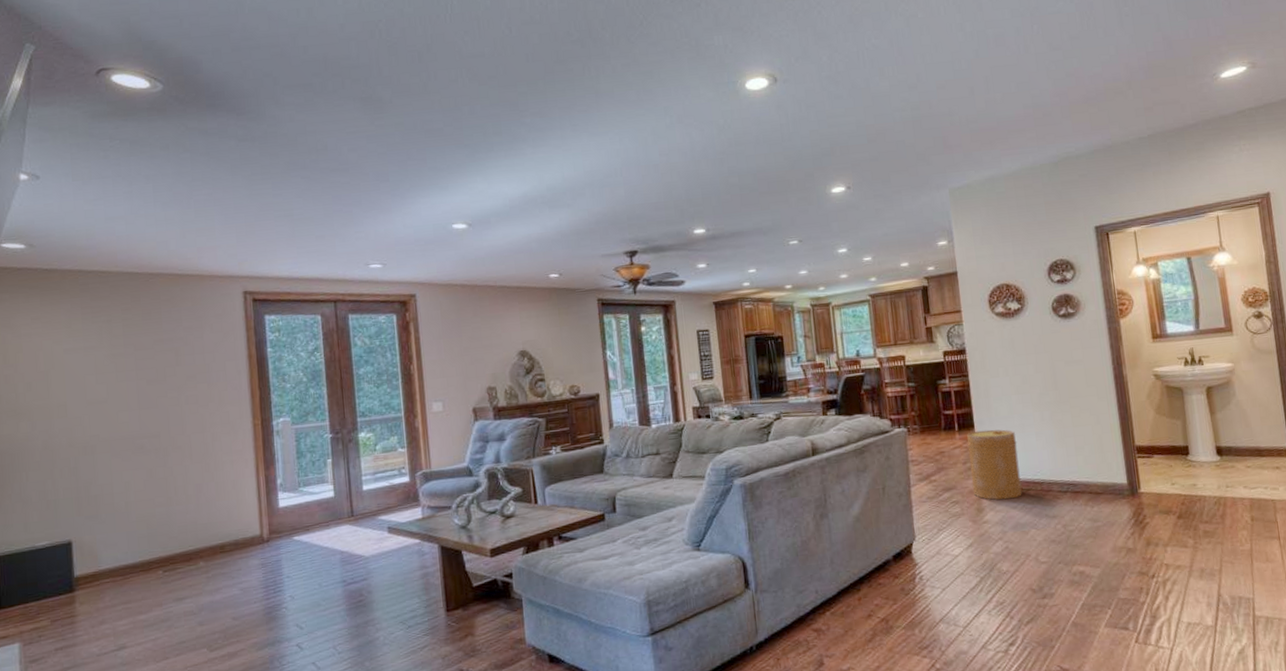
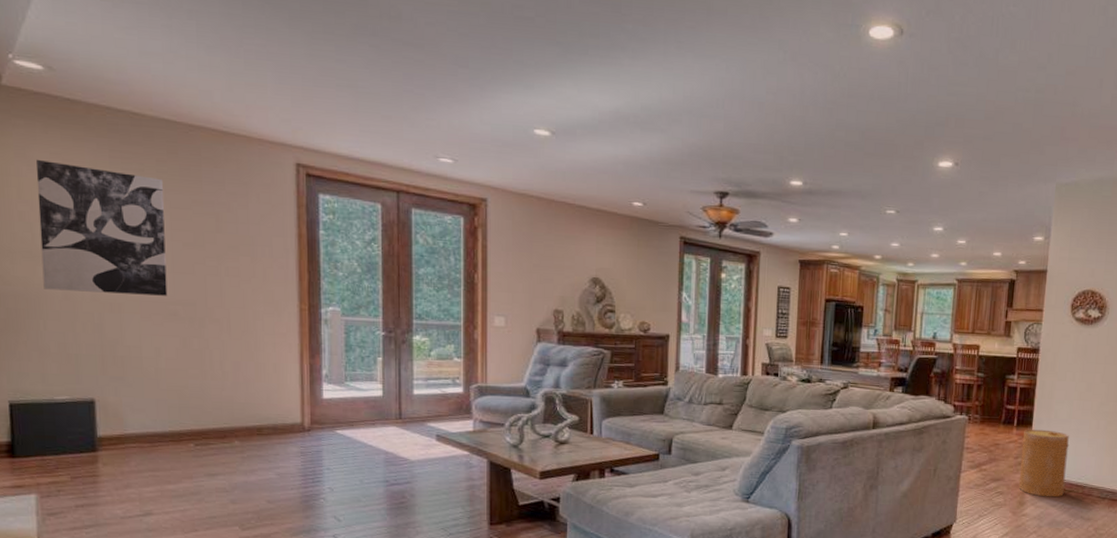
wall art: none [19,325,135,443] -> present [35,159,168,296]

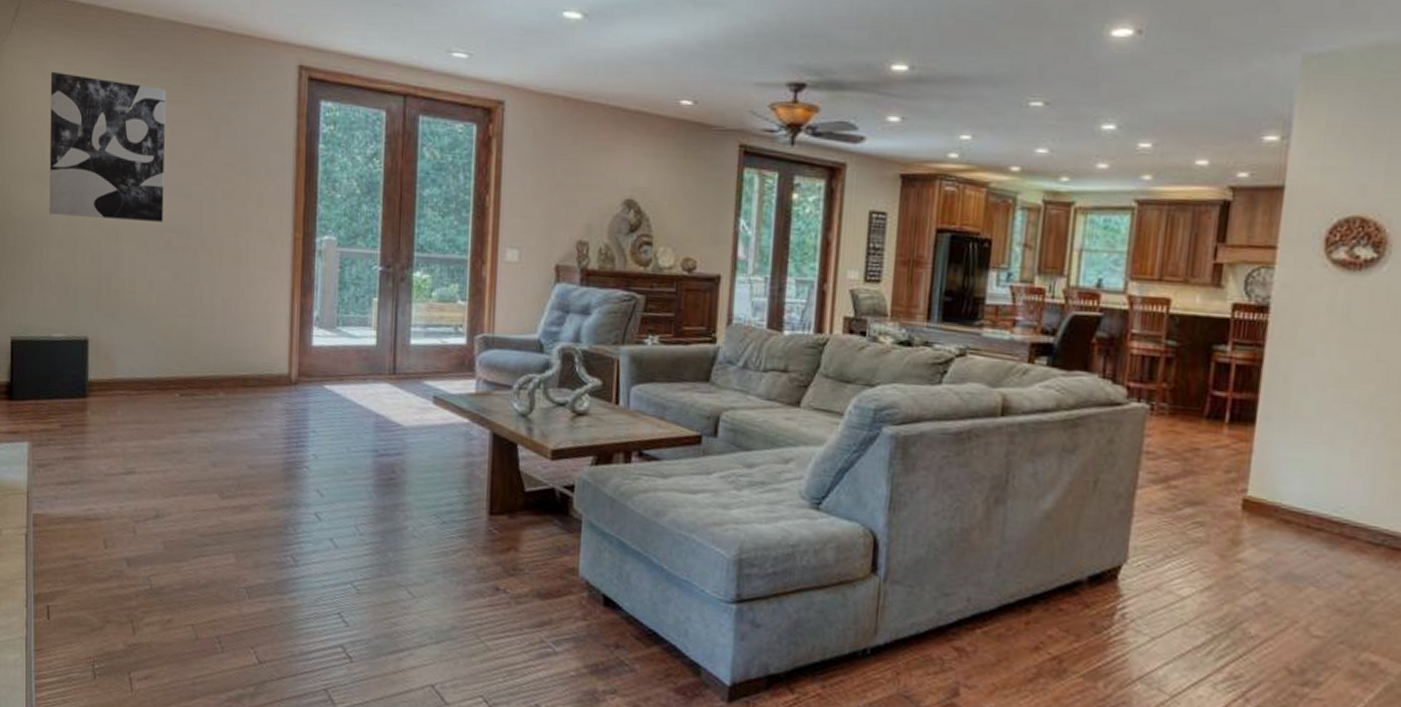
basket: present [1018,429,1069,498] -> none [1230,428,1319,538]

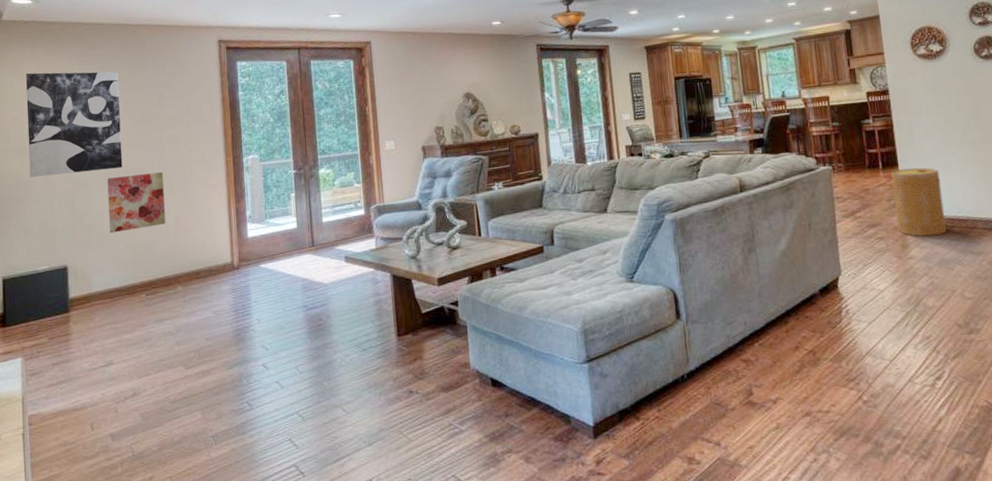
wall art: none [142,233,214,308] -> present [107,171,166,233]
basket: none [1230,428,1319,538] -> present [891,167,947,237]

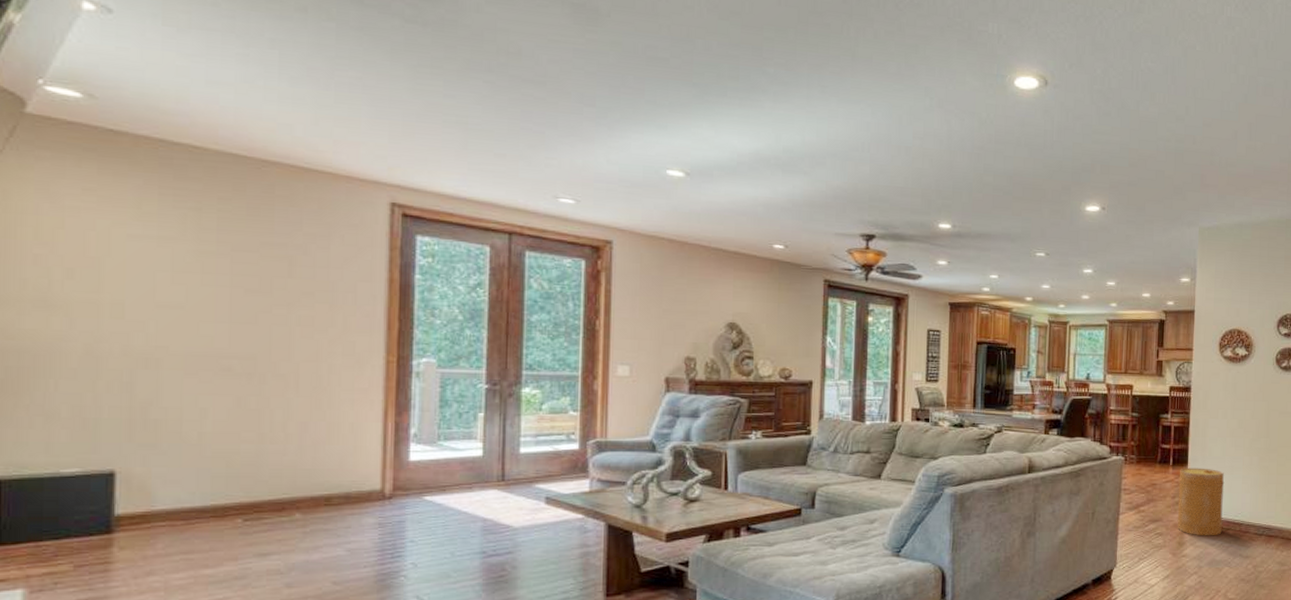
wall art: present [25,71,123,178] -> none [58,195,224,349]
wall art: present [107,171,166,233] -> none [192,360,287,435]

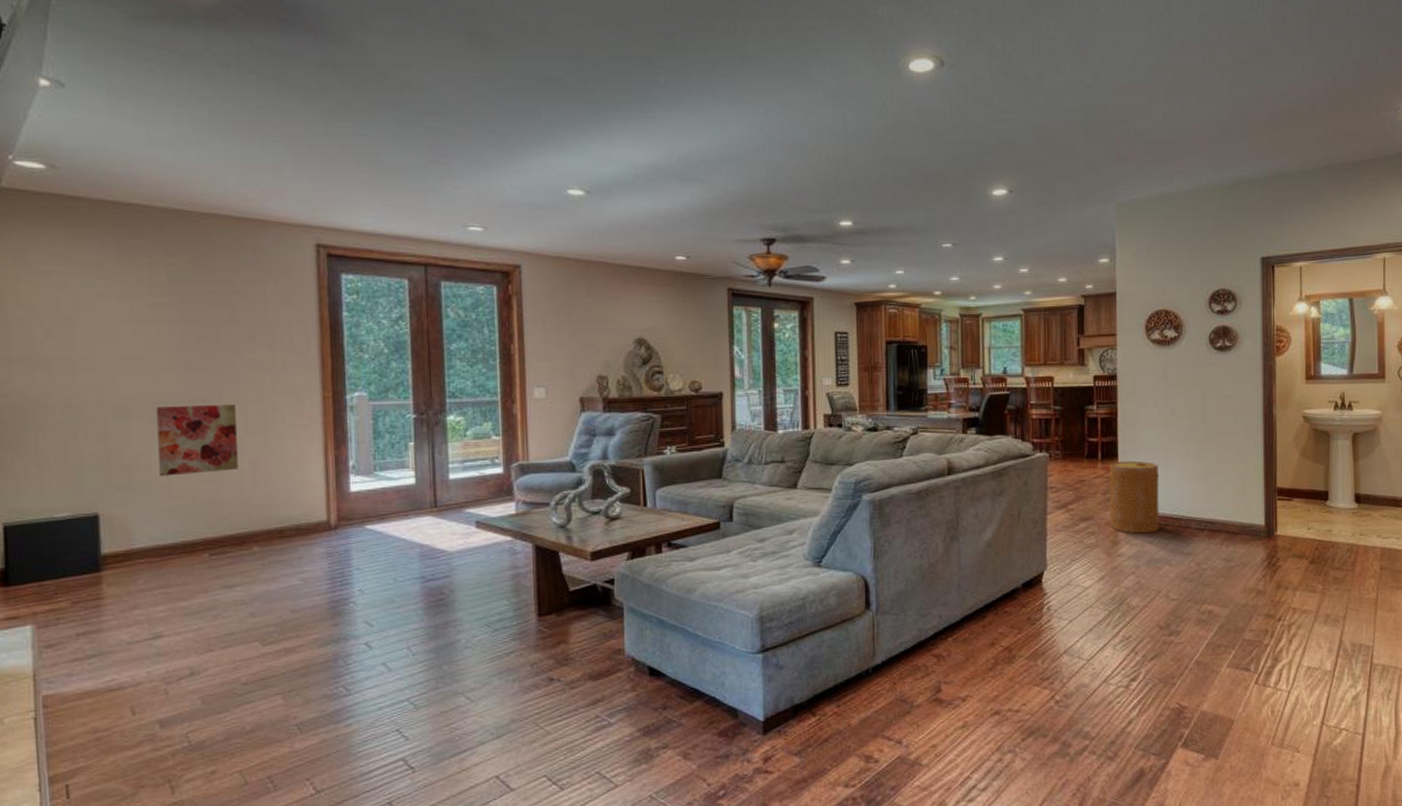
wall art: none [192,360,287,435] -> present [156,403,238,477]

